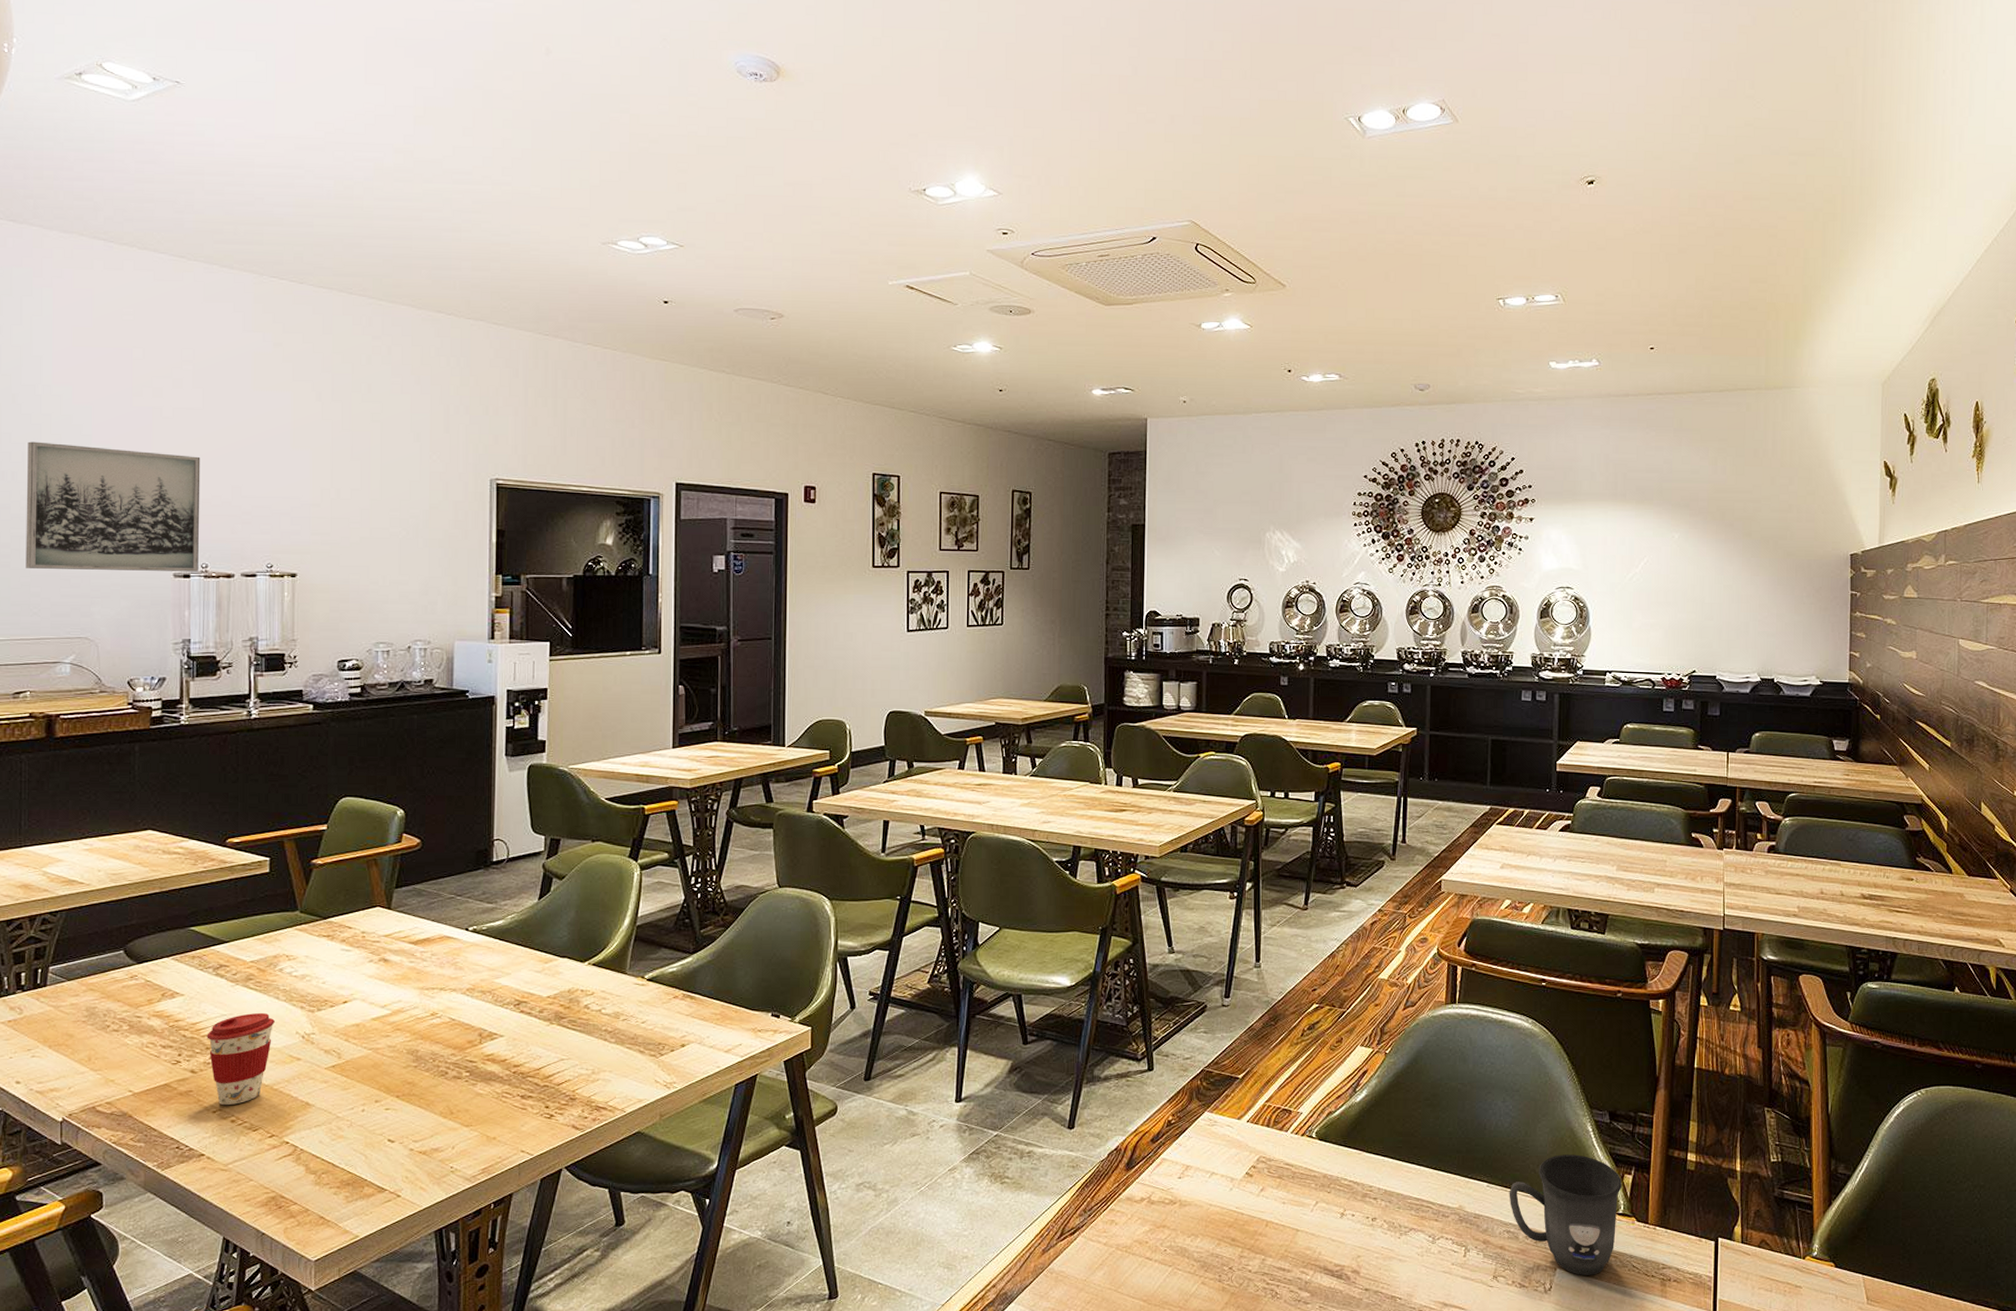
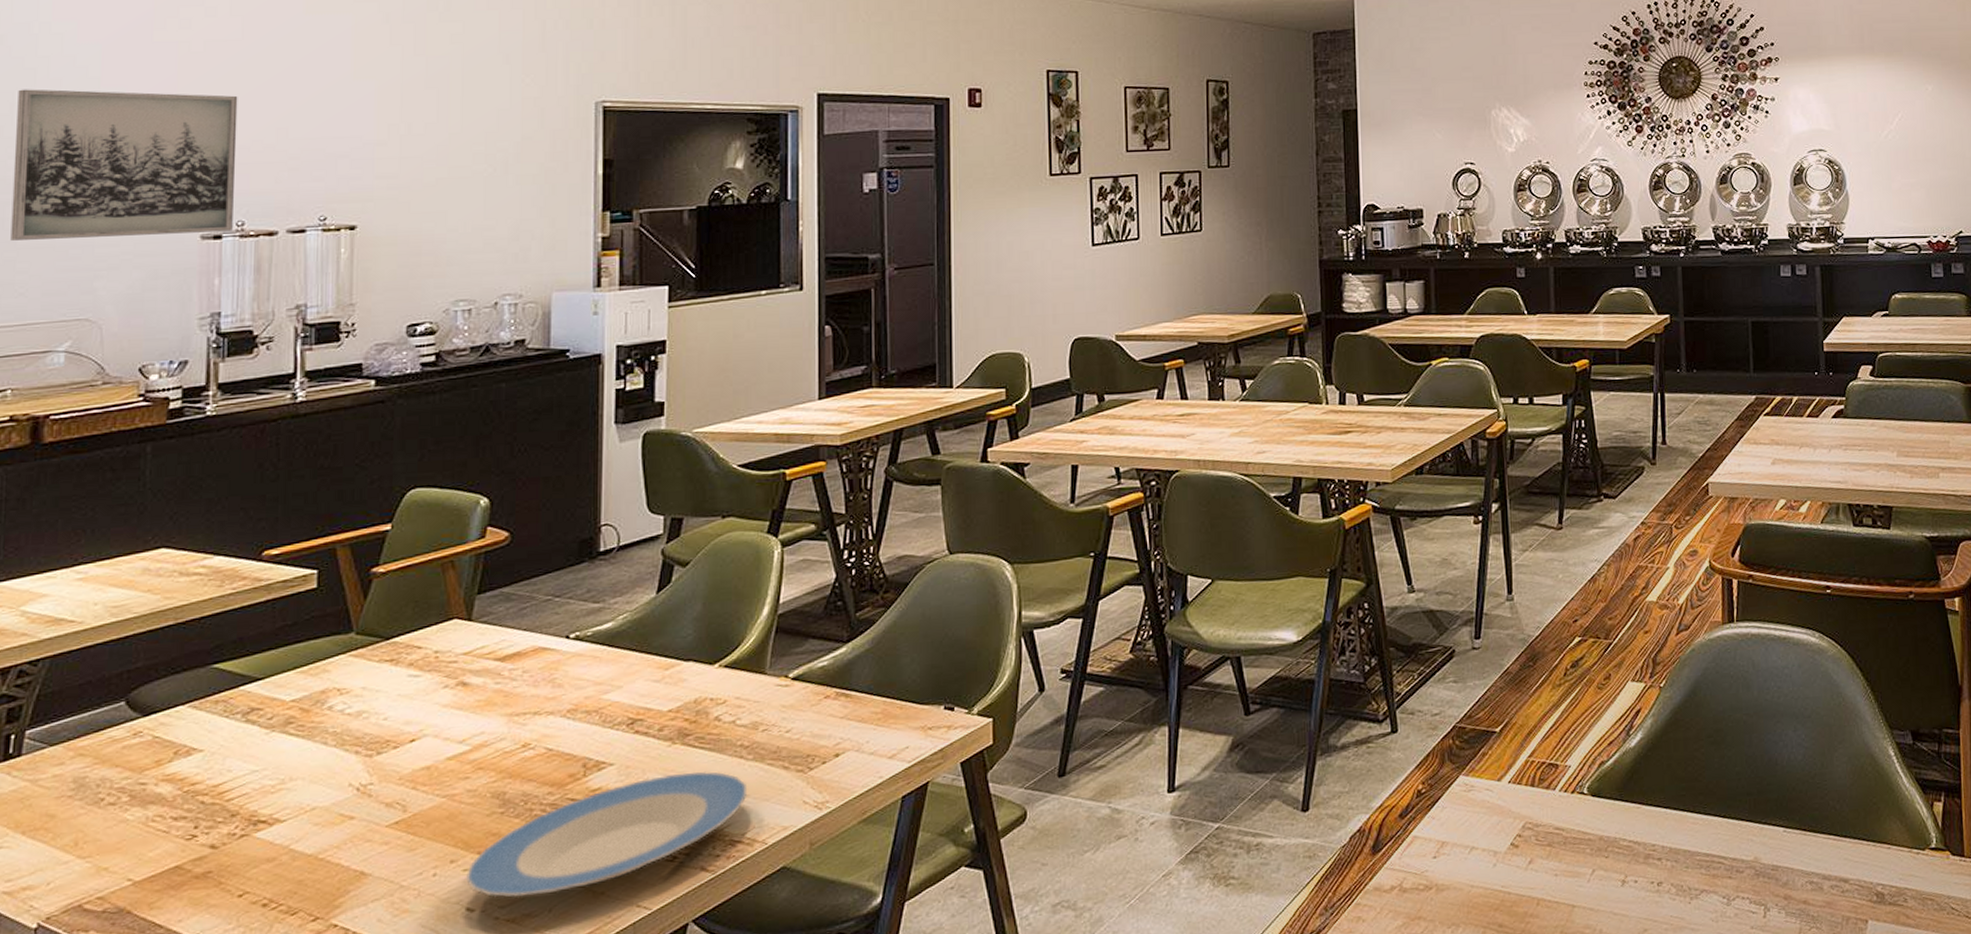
coffee cup: present [207,1012,275,1106] -> none [232,763,321,886]
plate: none [387,1048,610,1135] -> present [465,771,748,898]
mug: present [1509,1154,1622,1275] -> none [1808,784,1932,926]

